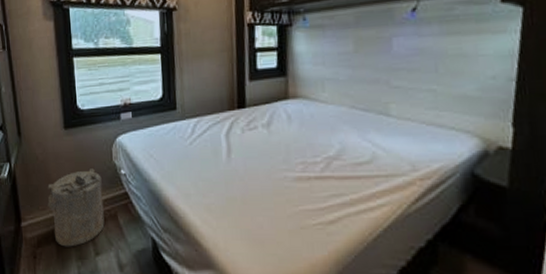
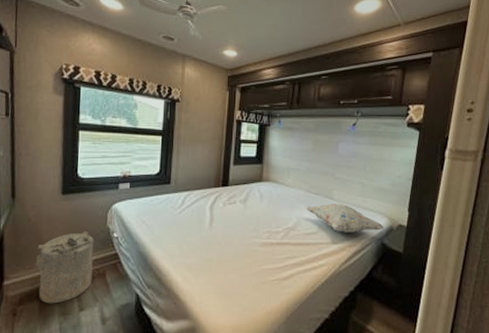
decorative pillow: none [350,121,474,161] -> present [305,203,384,233]

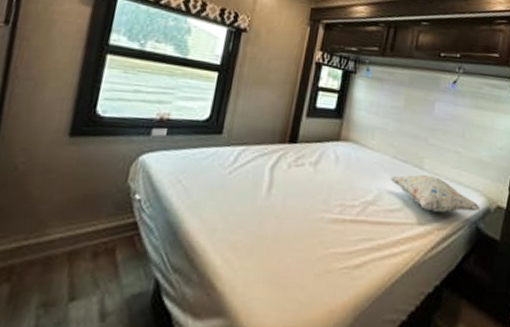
laundry hamper: present [34,231,94,304] -> none [10,189,106,290]

